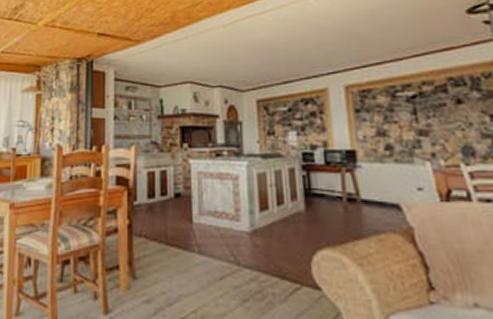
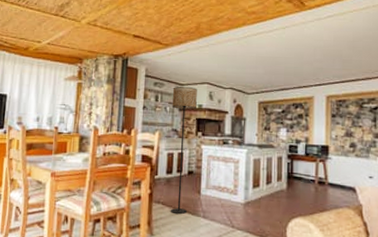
floor lamp: none [148,88,179,249] -> present [171,86,197,214]

